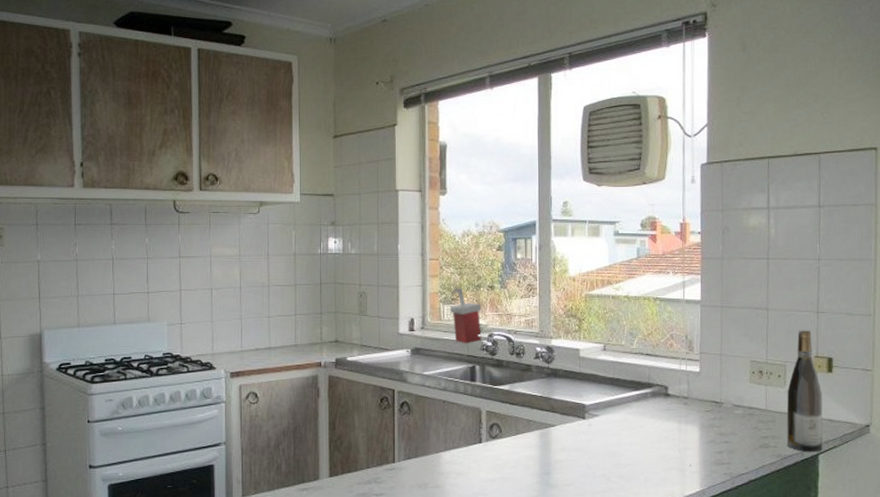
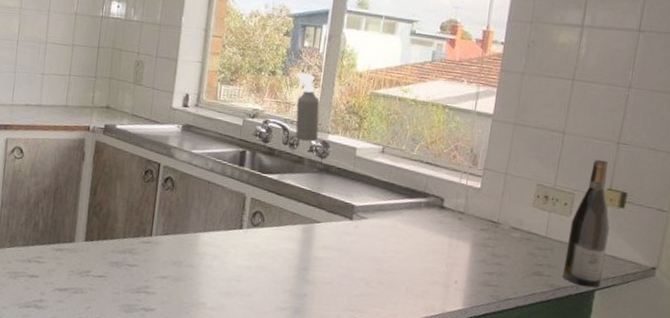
soap dispenser: present [450,288,482,344] -> none [227,69,260,128]
spray bottle: none [513,283,542,349] -> present [295,72,320,142]

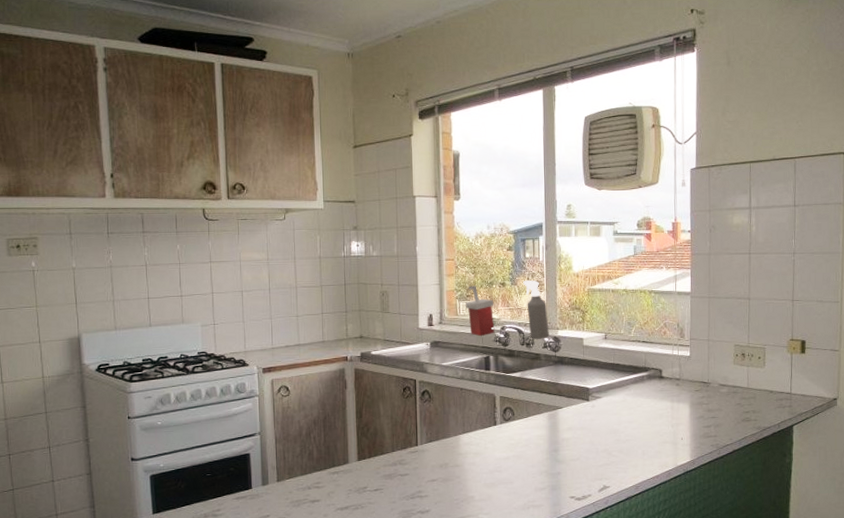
soap dispenser: none [227,69,260,128] -> present [466,285,495,337]
wine bottle: present [563,159,610,288] -> none [765,316,797,424]

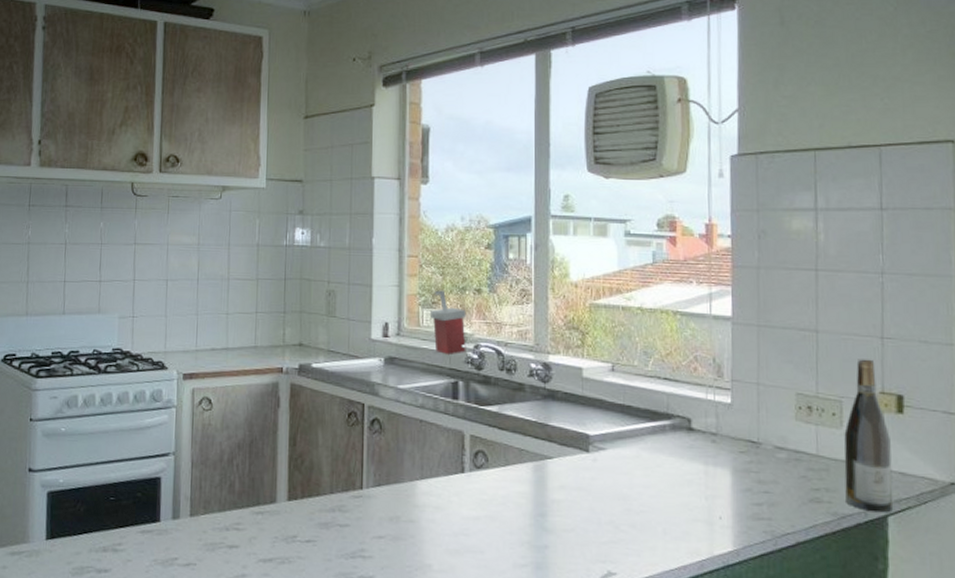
spray bottle: present [523,280,549,339] -> none [504,287,537,365]
wine bottle: none [765,316,797,424] -> present [843,359,893,513]

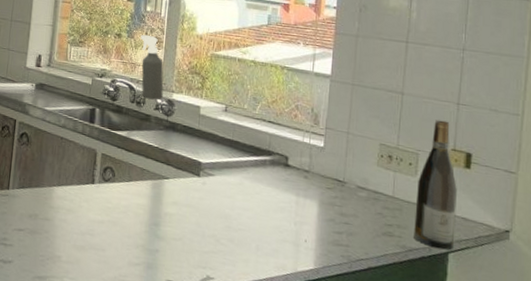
soap dispenser: present [430,290,466,356] -> none [77,32,107,87]
spray bottle: none [504,287,537,365] -> present [140,34,164,100]

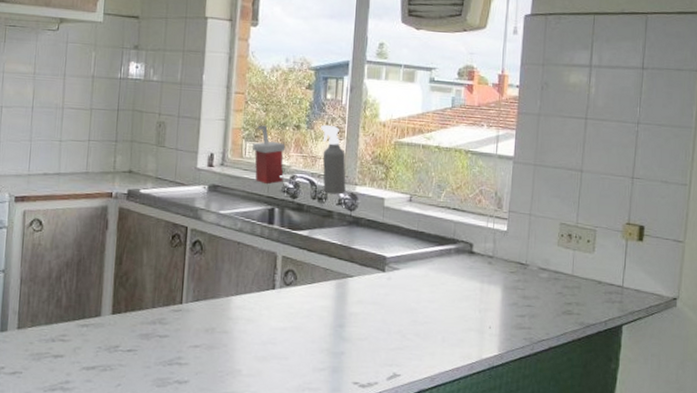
soap dispenser: none [77,32,107,87] -> present [253,125,286,185]
wine bottle: present [414,119,457,250] -> none [591,195,631,323]

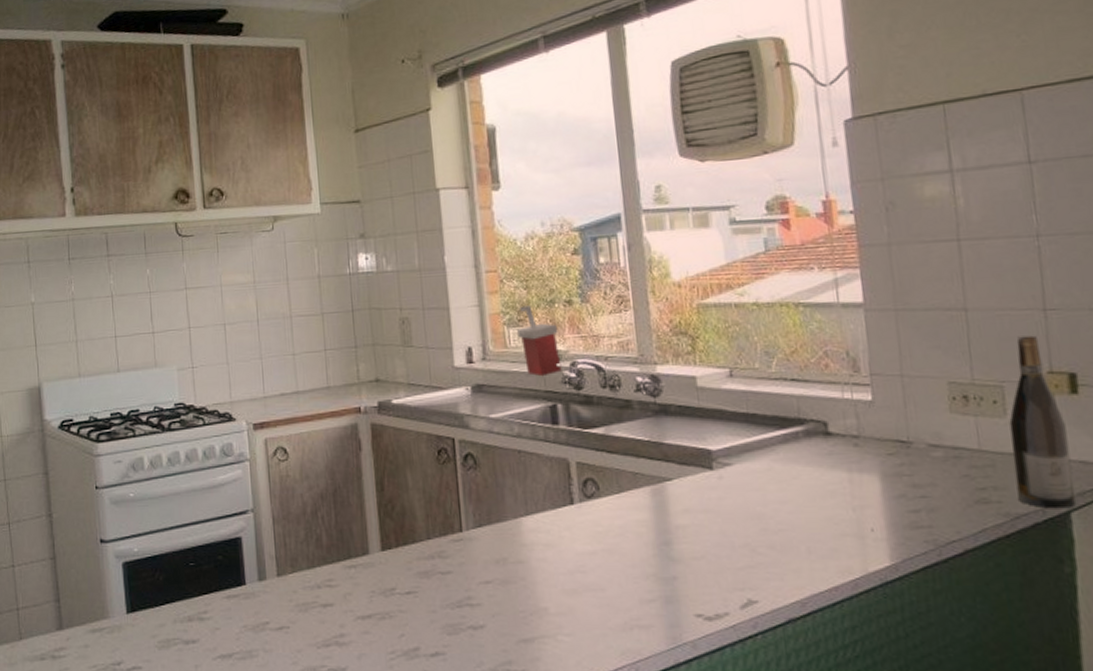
spray bottle: present [321,124,346,195] -> none [598,294,643,379]
wine bottle: none [591,195,631,323] -> present [1009,335,1075,509]

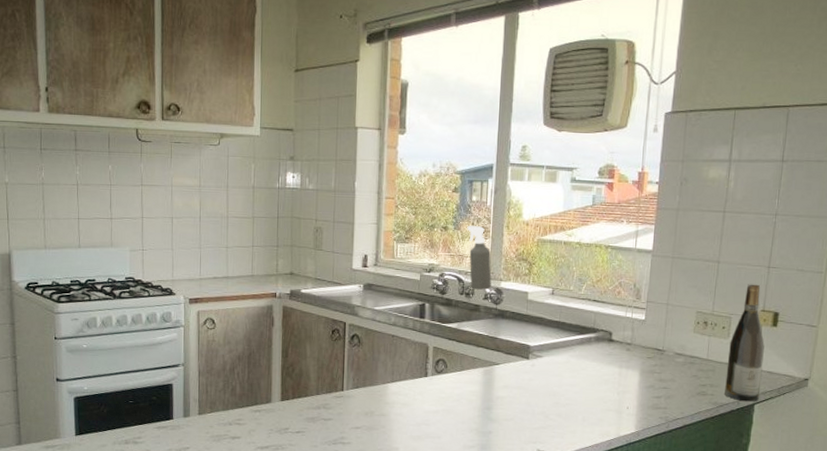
soap dispenser: present [517,305,562,377] -> none [403,227,434,282]
spray bottle: none [598,294,643,379] -> present [467,225,492,290]

